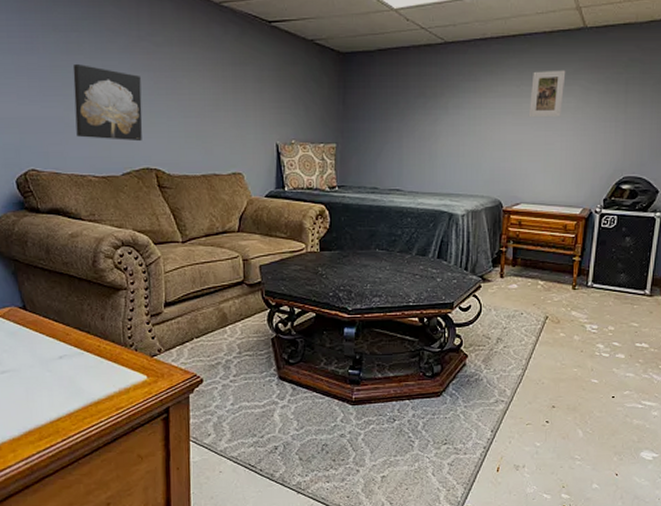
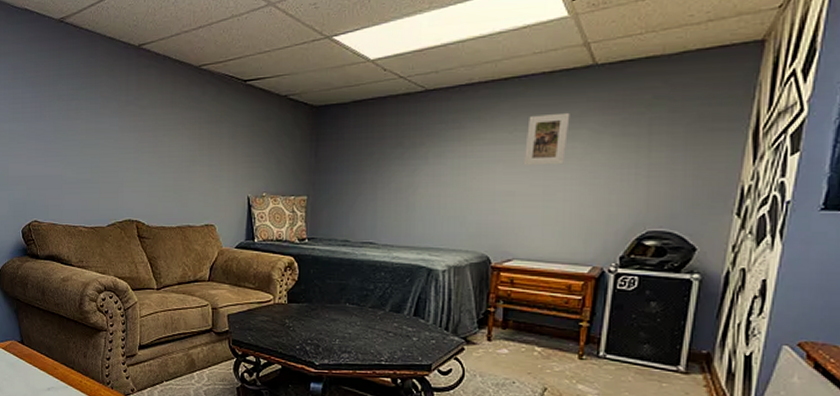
wall art: present [72,63,143,142] -> none [71,127,127,196]

